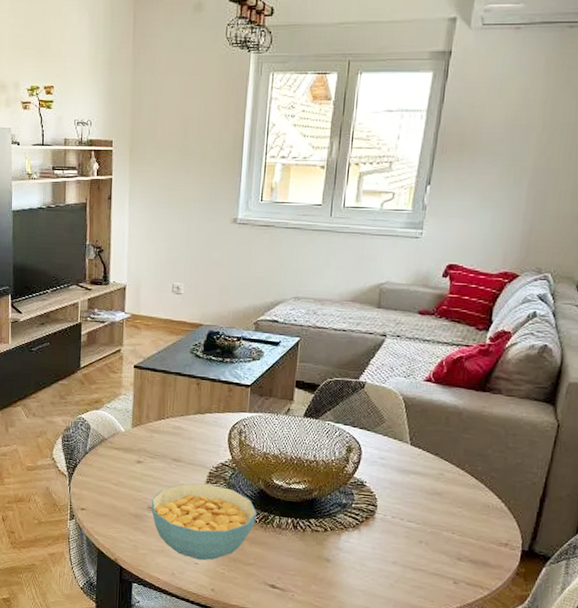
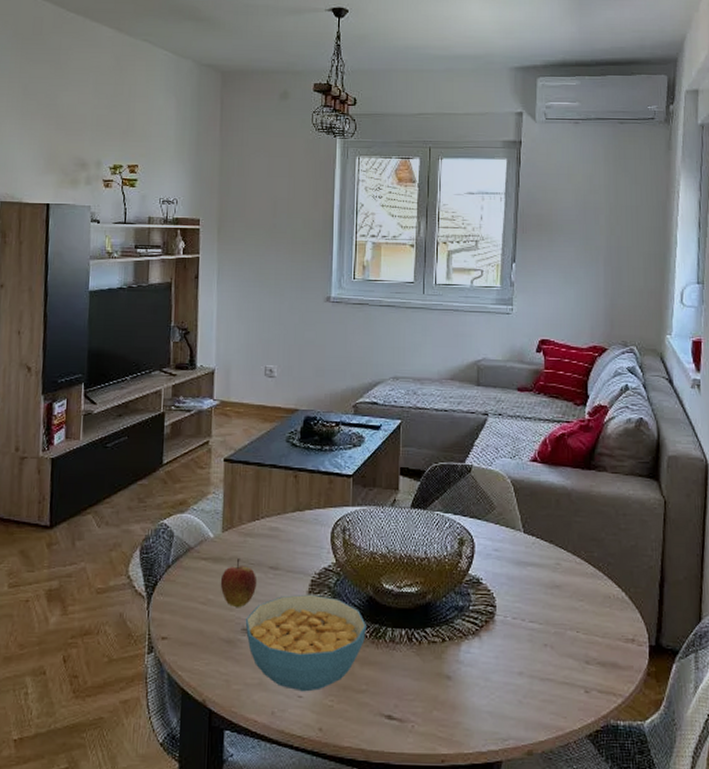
fruit: none [130,450,162,490] -> present [220,559,258,608]

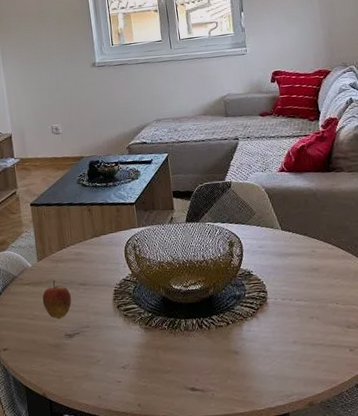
cereal bowl: present [245,594,366,692] -> none [66,300,165,378]

